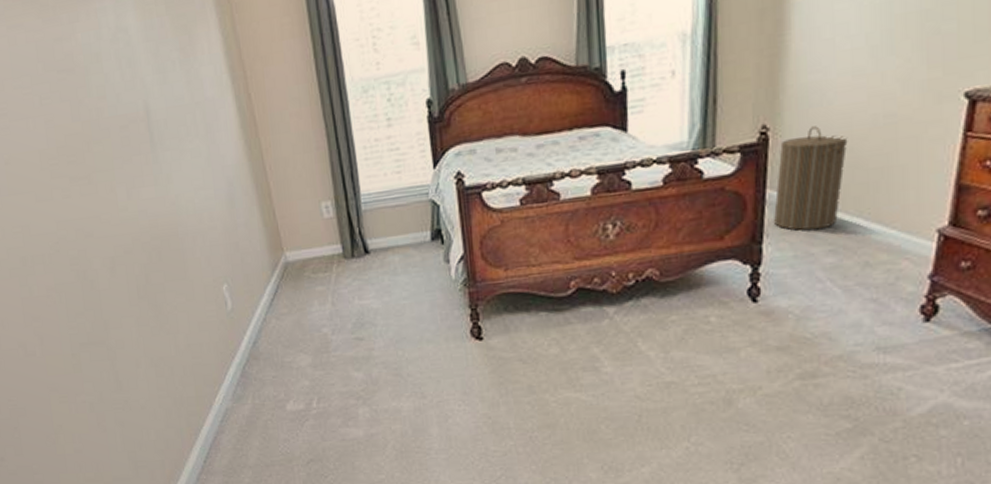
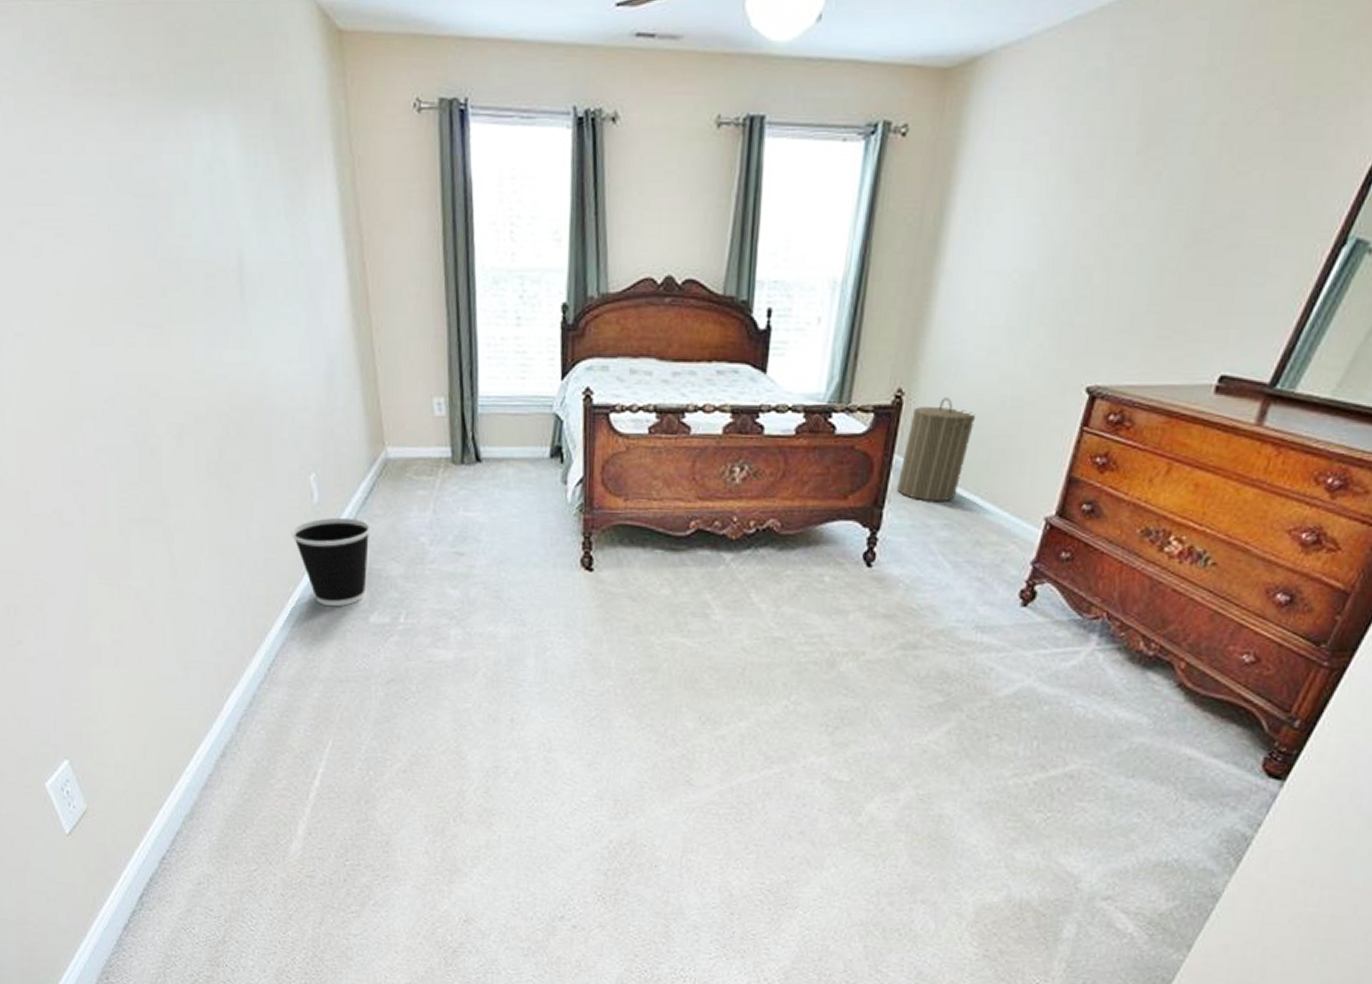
wastebasket: none [211,319,281,400] -> present [291,517,371,607]

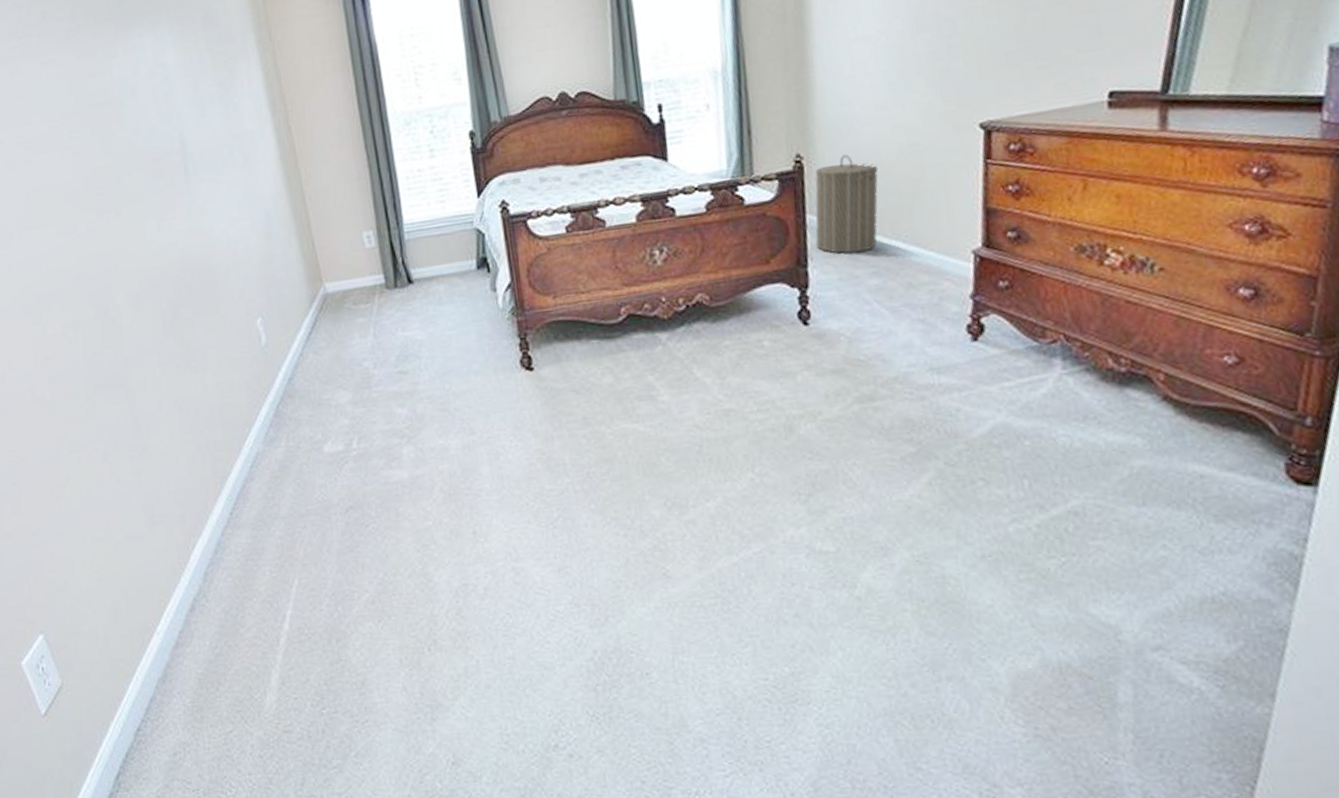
wastebasket: present [291,517,371,607] -> none [243,354,318,443]

